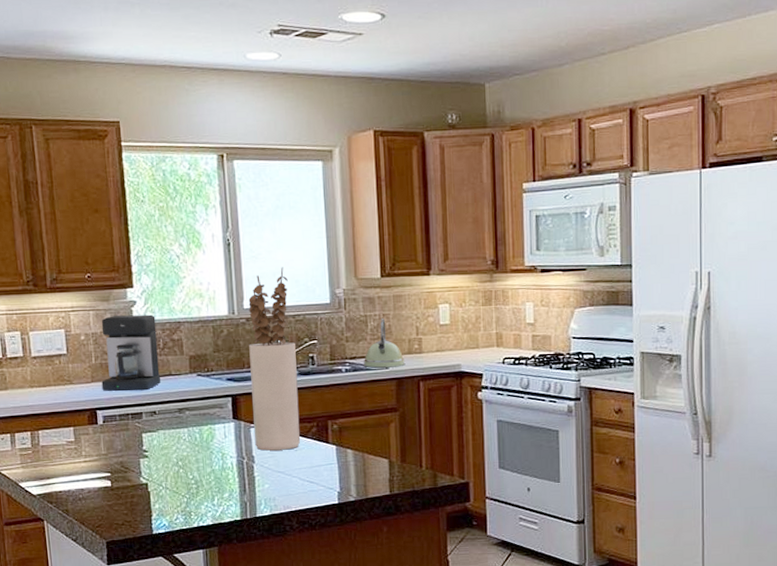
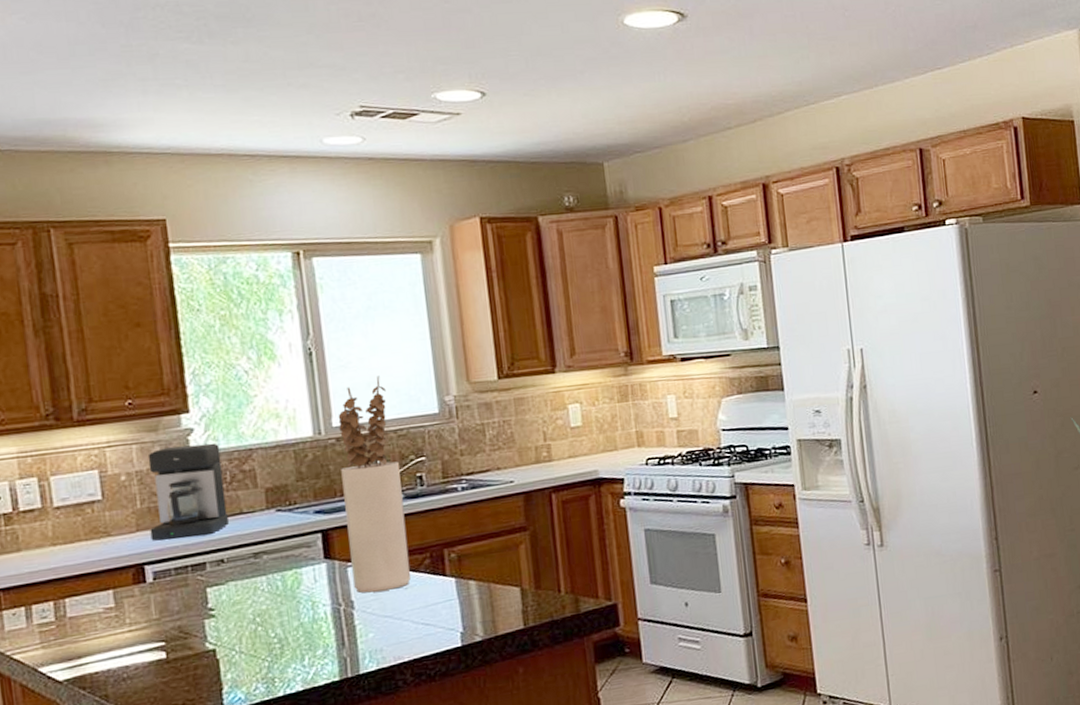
kettle: present [363,319,406,368] -> none [482,425,533,484]

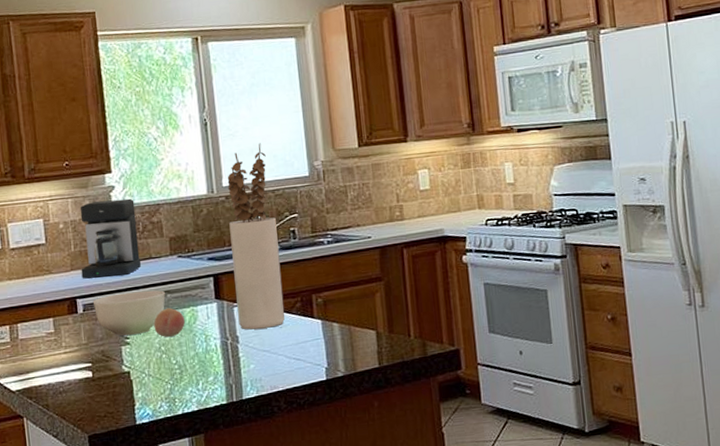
bowl: none [165,551,261,608] -> present [92,290,166,336]
fruit: none [245,571,286,607] -> present [153,307,185,338]

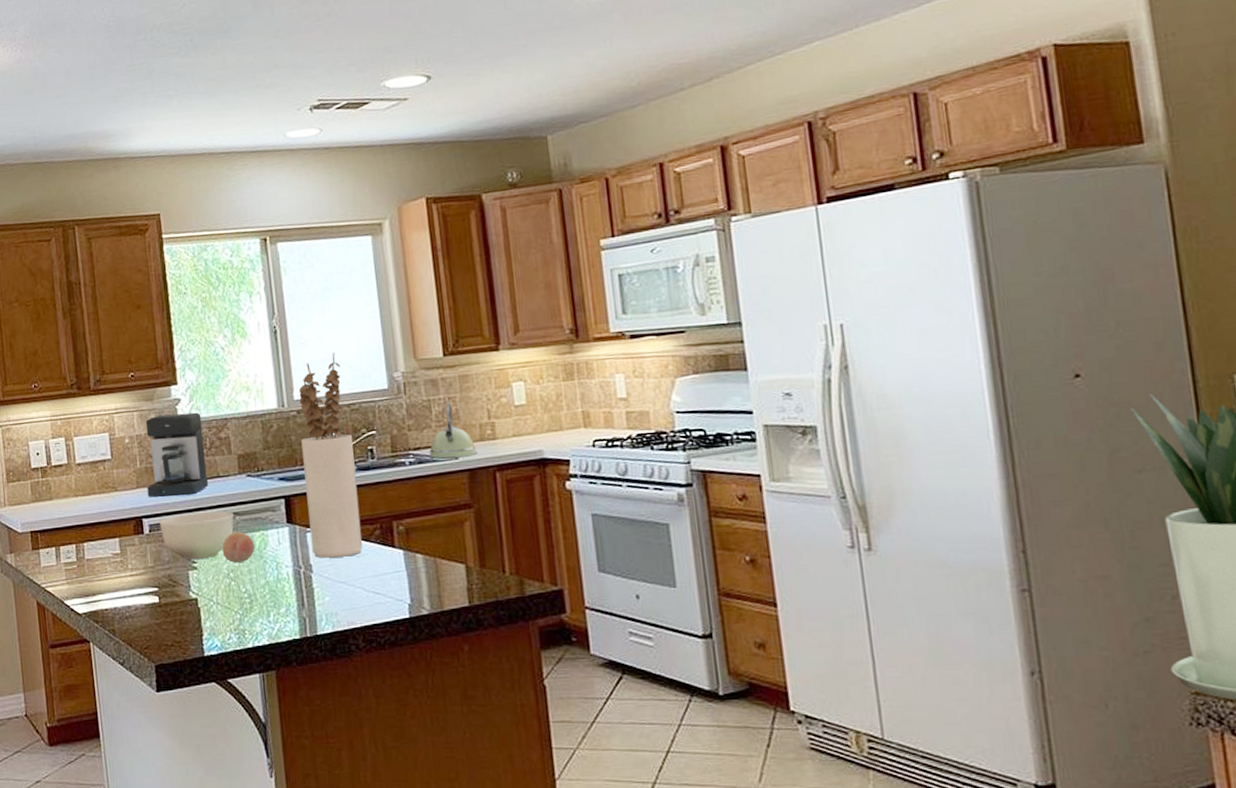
kettle: none [345,188,388,239] -> present [429,402,478,459]

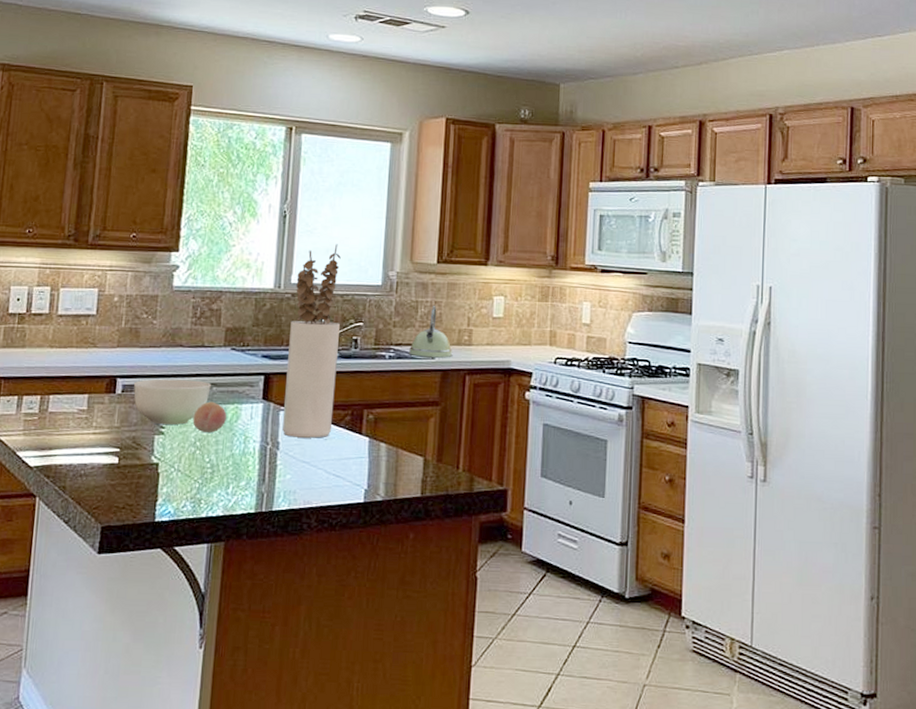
coffee maker: present [145,412,208,497] -> none [127,279,197,361]

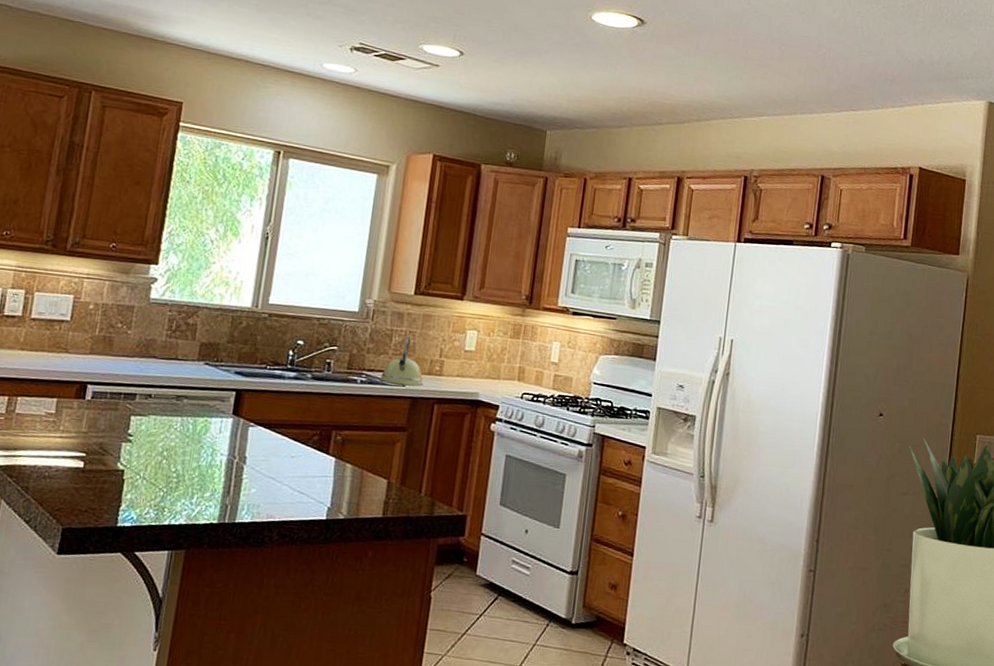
bowl: present [133,378,211,426] -> none [103,387,182,434]
fruit: present [192,401,227,434] -> none [161,413,196,444]
vase: present [282,244,341,438] -> none [250,268,320,456]

